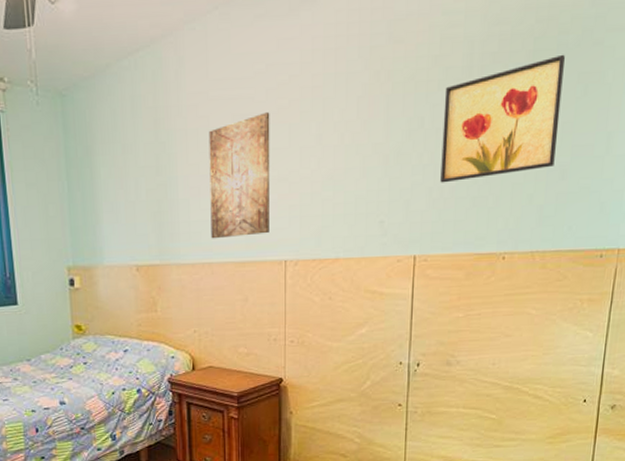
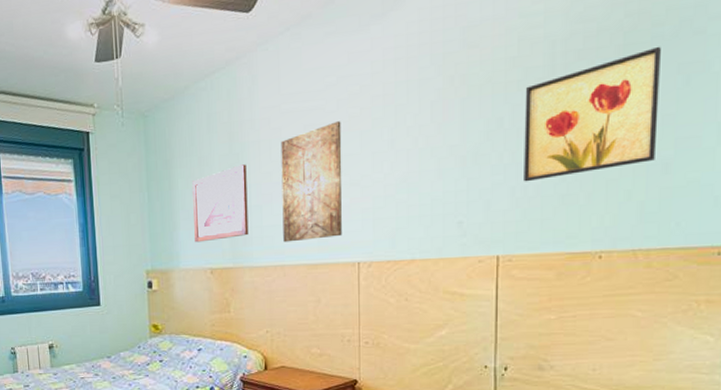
picture frame: none [116,154,176,238] -> present [192,164,249,243]

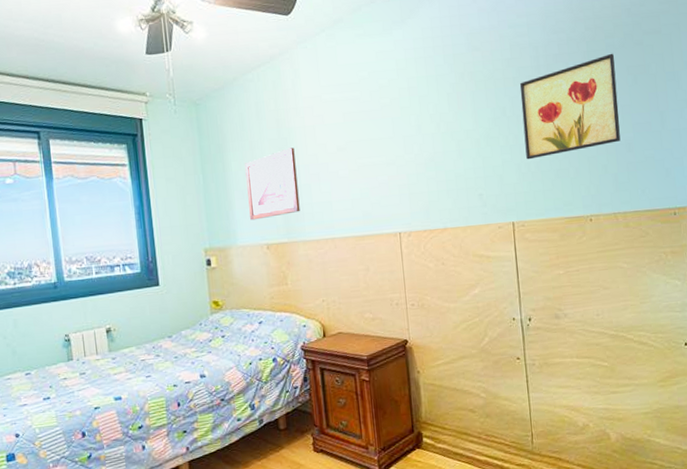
wall art: present [281,121,342,243] -> none [324,109,383,217]

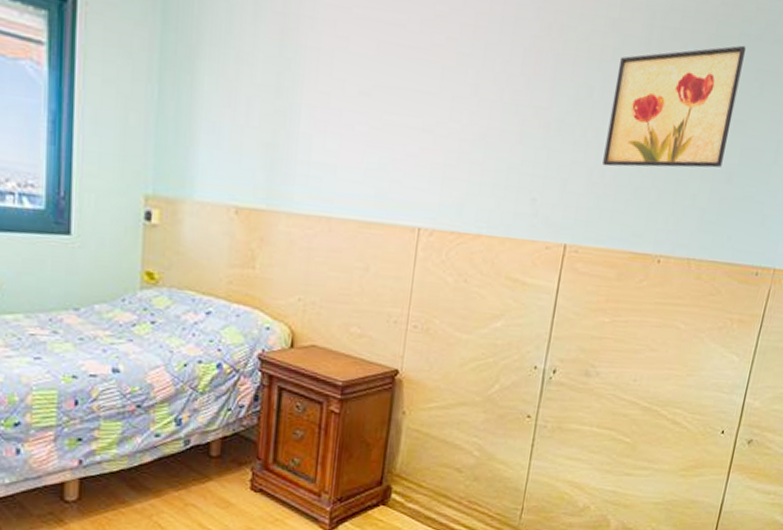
picture frame: present [245,147,300,221] -> none [218,74,299,171]

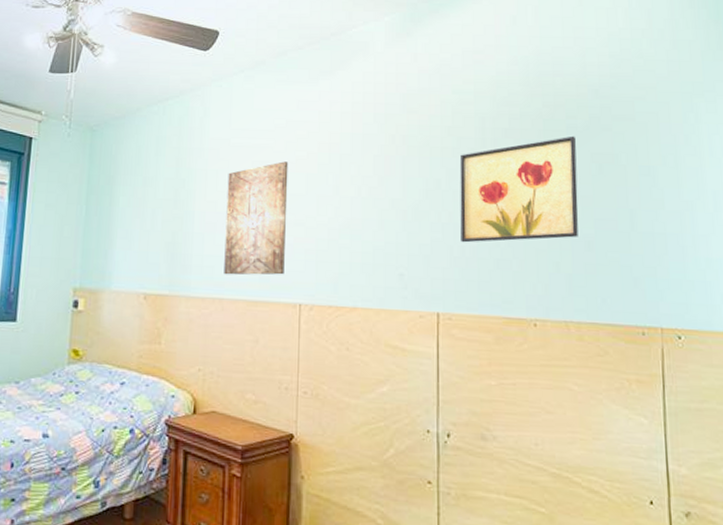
wall art: none [334,46,423,193] -> present [224,161,289,275]

